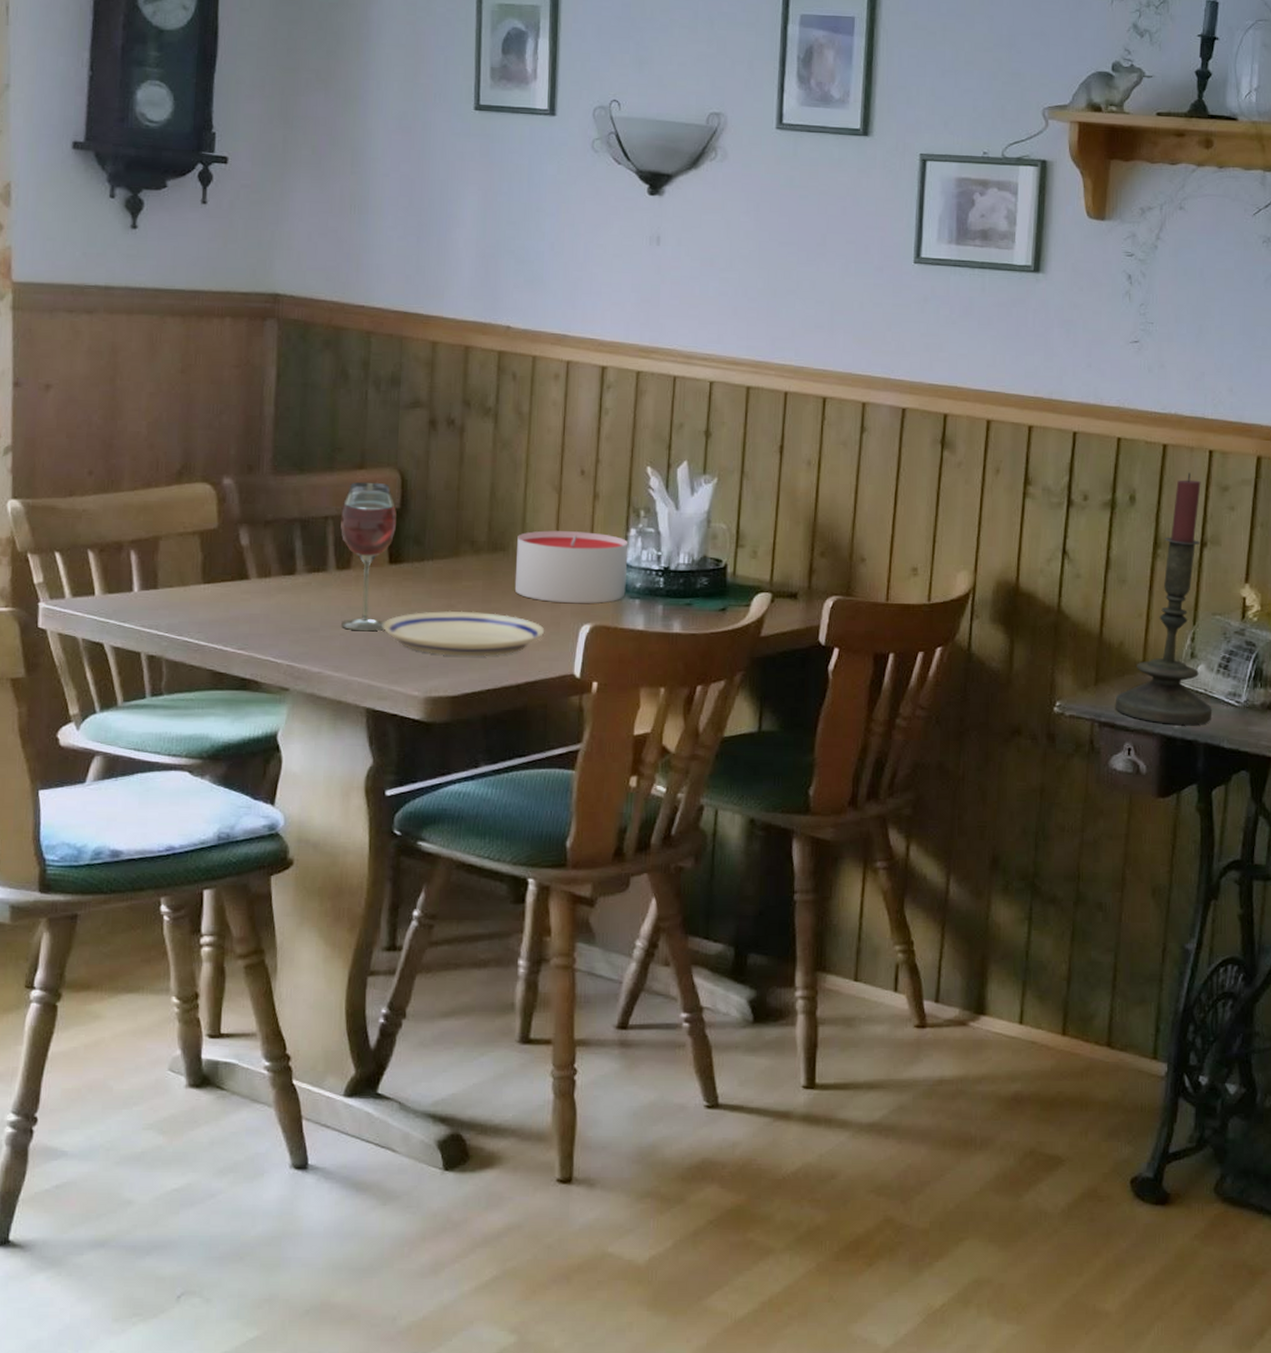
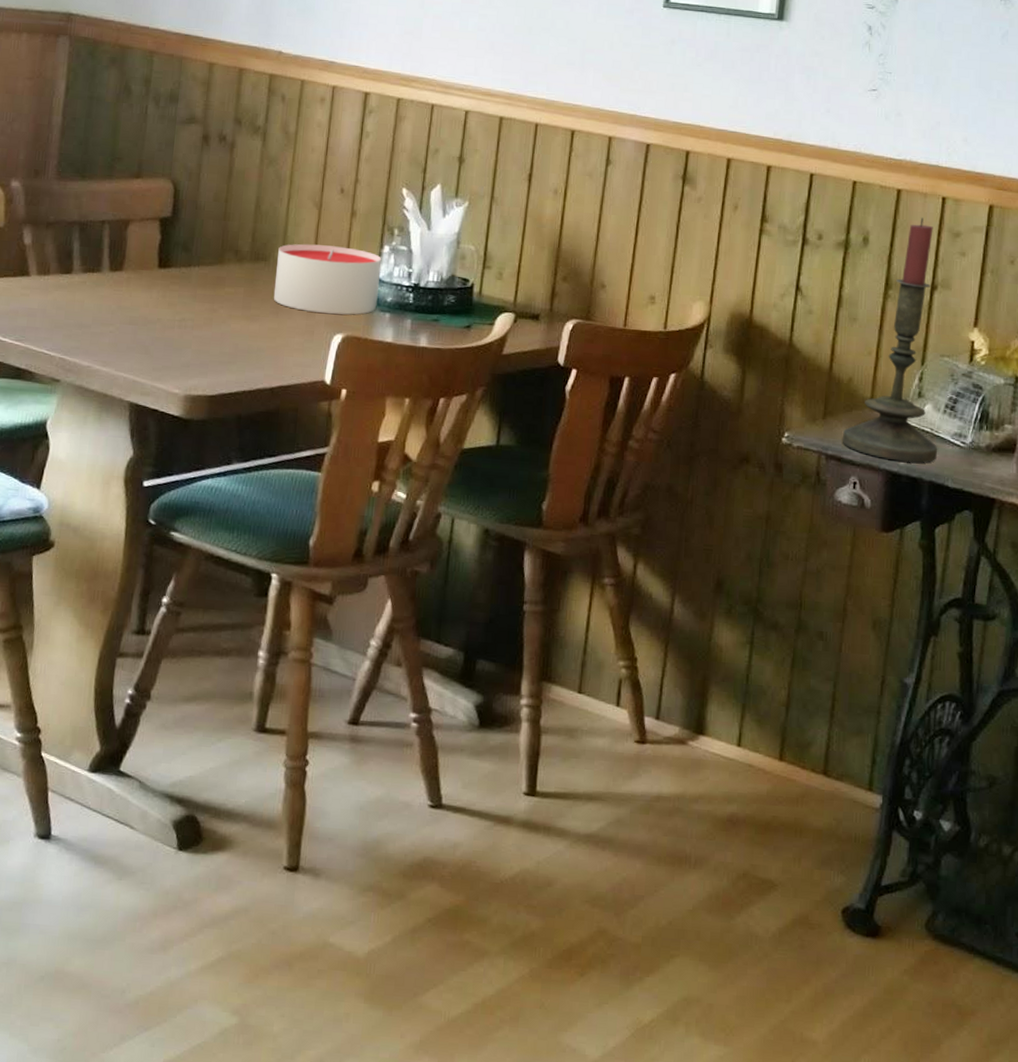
wineglass: present [339,482,398,632] -> none [111,190,169,330]
plate: present [383,610,545,657] -> none [149,314,300,360]

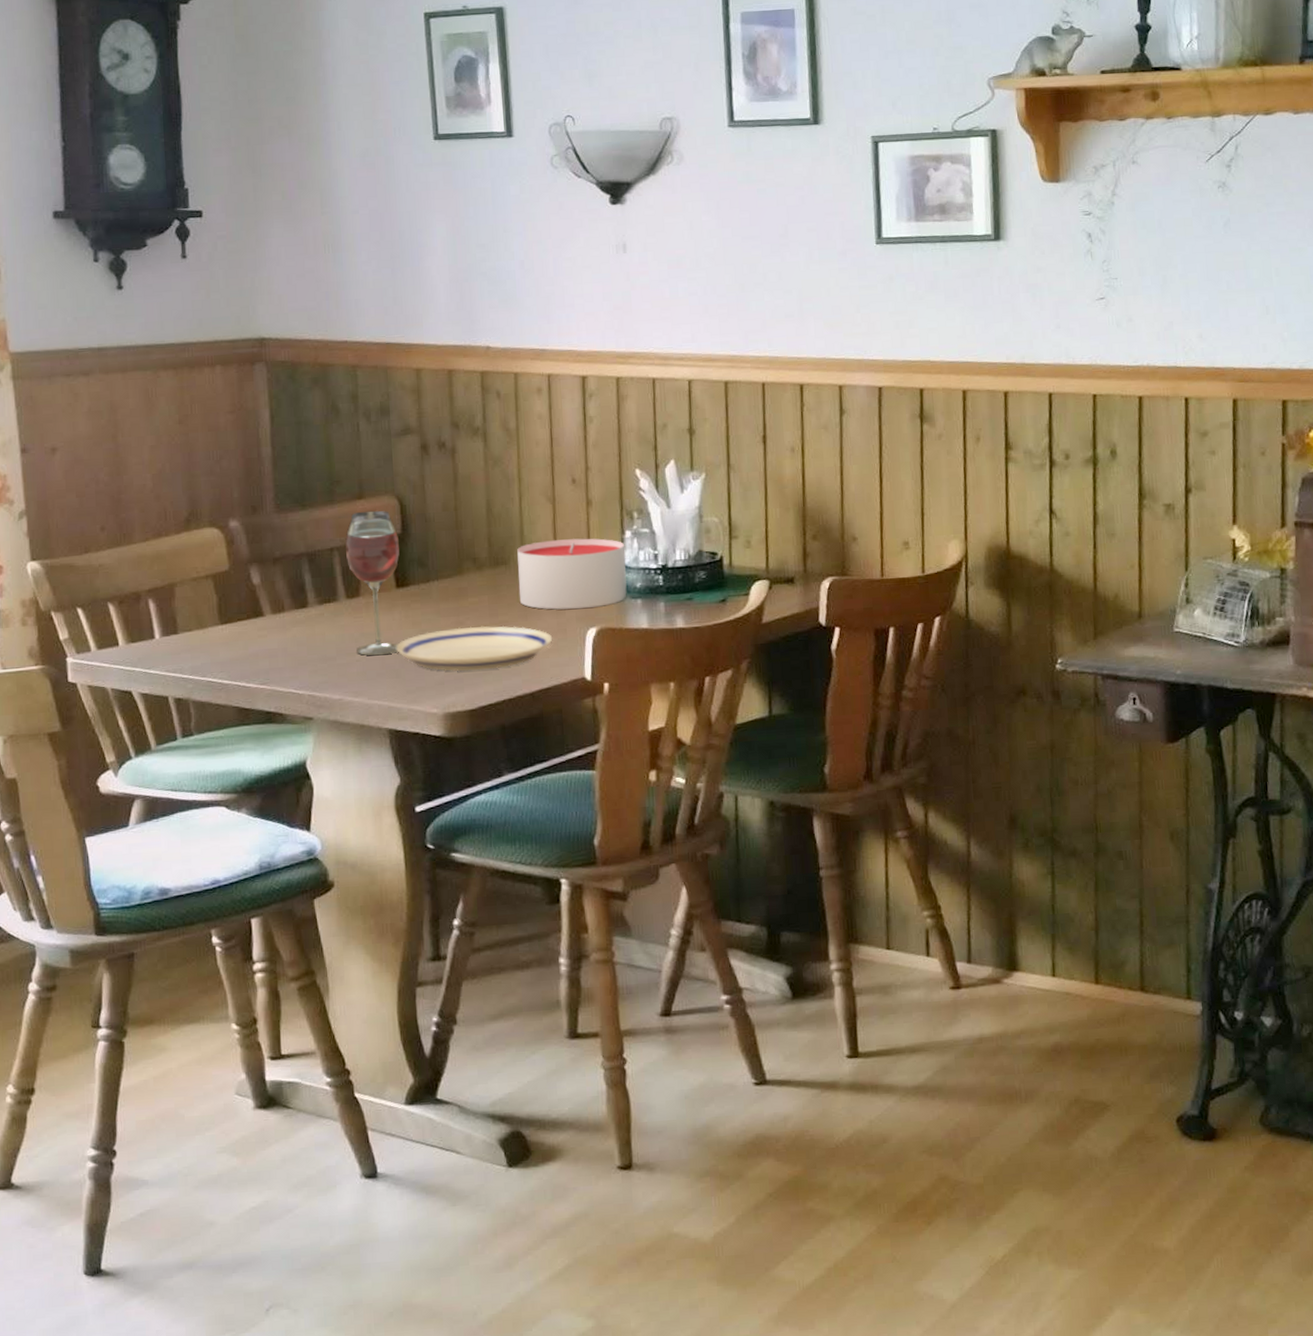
wineglass: none [111,190,169,330] -> present [344,510,401,656]
plate: none [149,314,300,360] -> present [396,625,553,672]
candle: present [842,217,938,463] -> none [1115,422,1213,671]

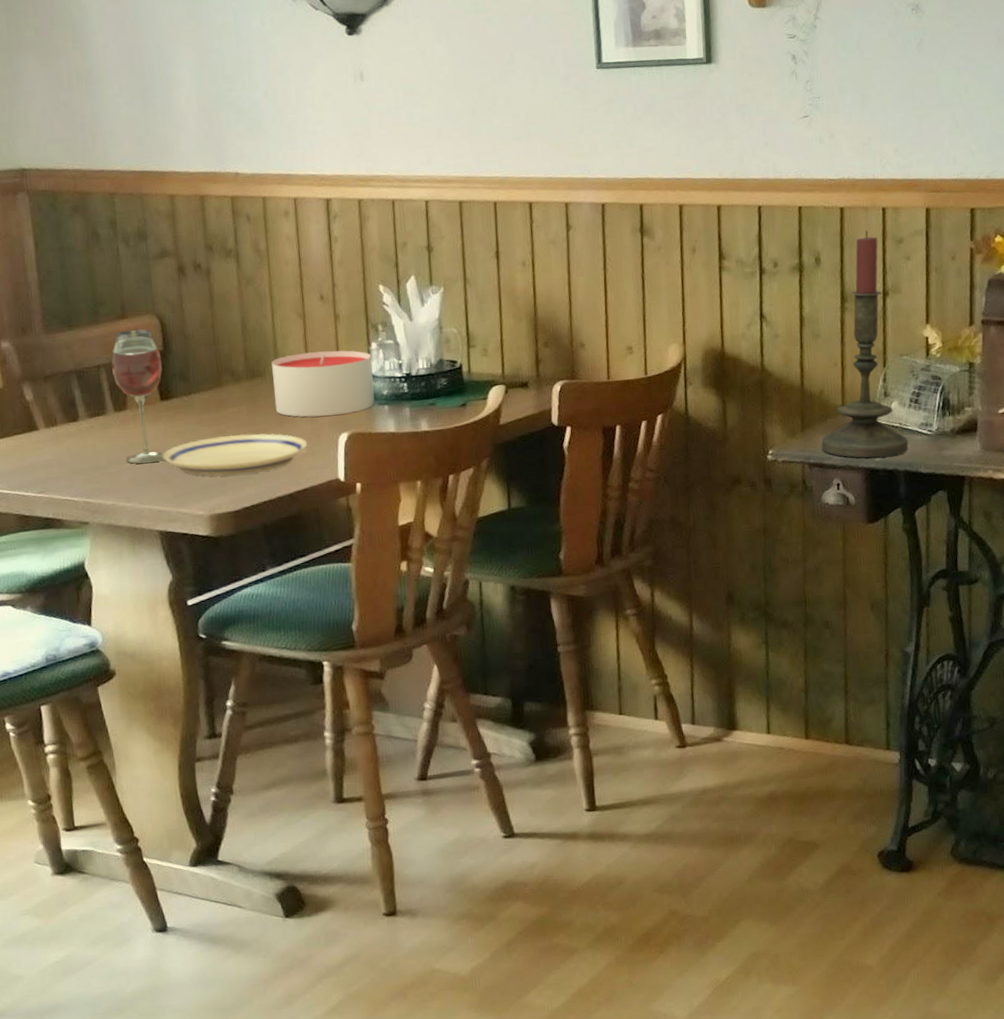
candle: none [1115,422,1213,671] -> present [821,230,909,458]

